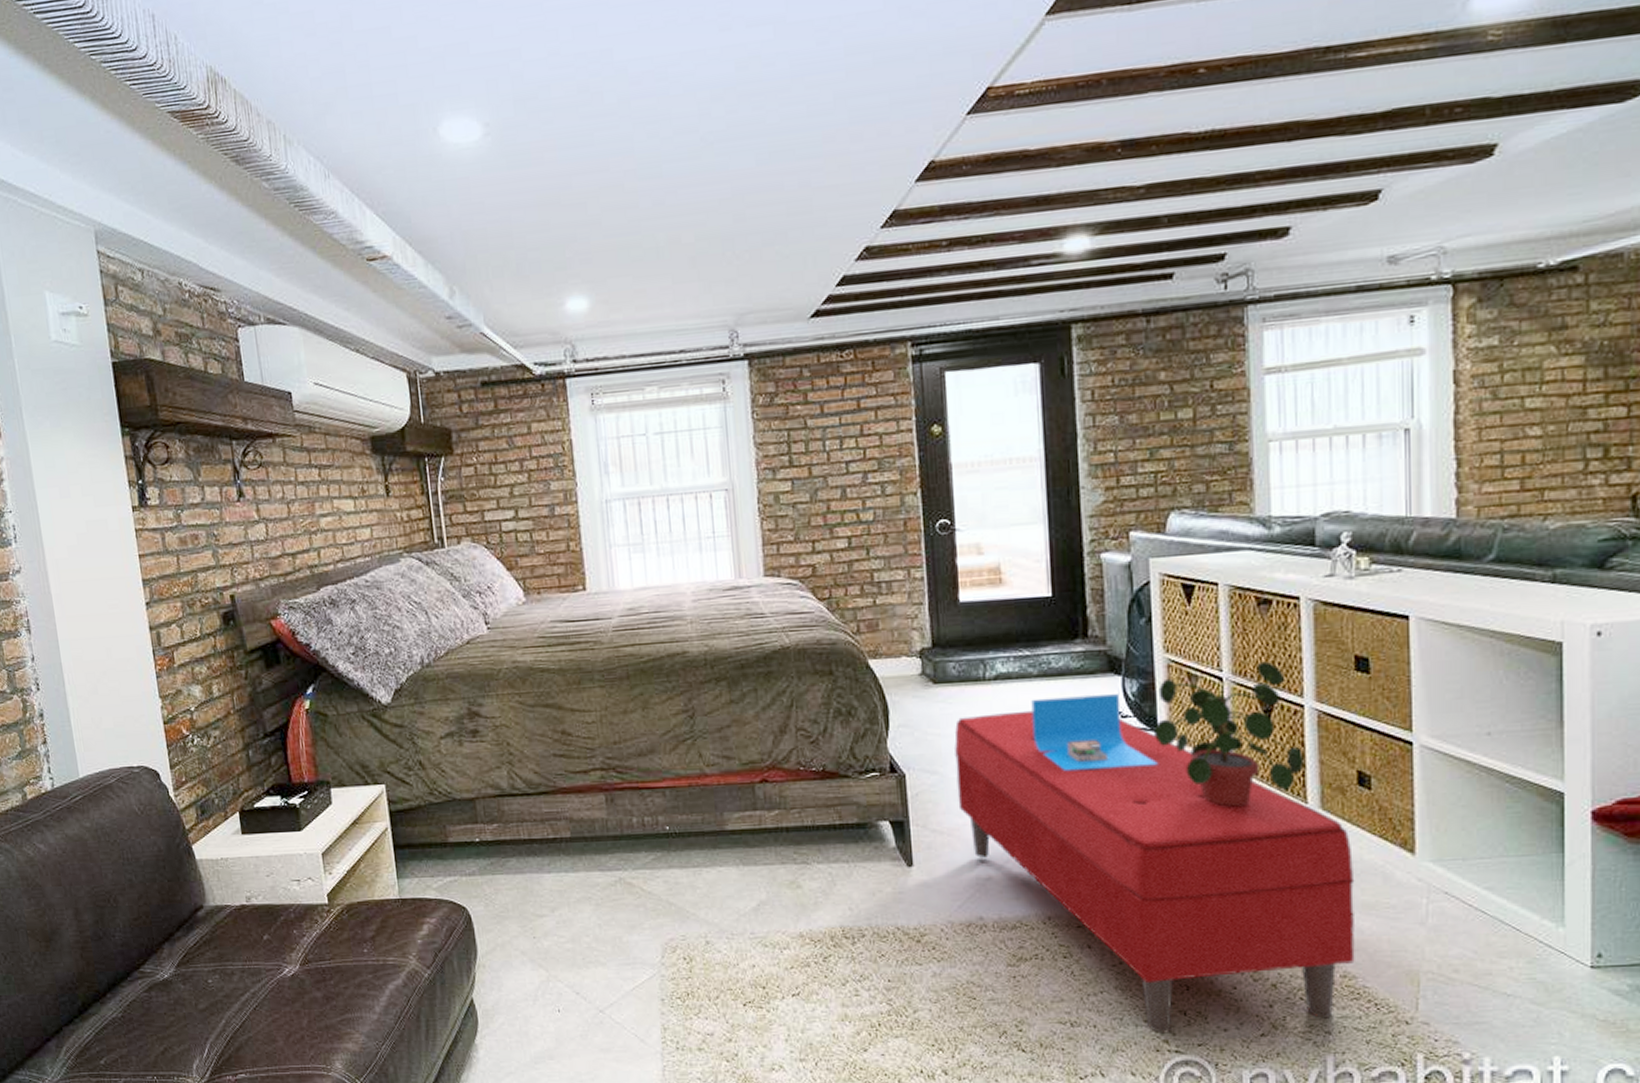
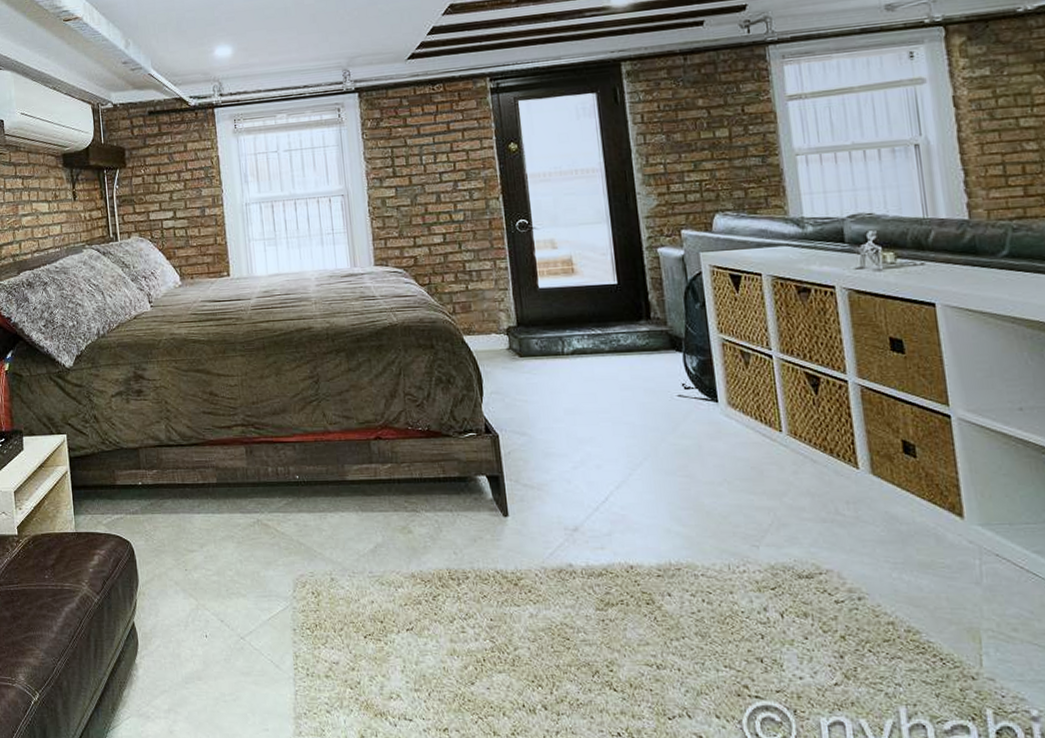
bench: present [954,710,1355,1034] -> none [540,381,917,679]
architectural model: present [1031,694,1158,770] -> none [605,368,720,434]
potted plant: present [1154,661,1304,807] -> none [714,341,853,470]

